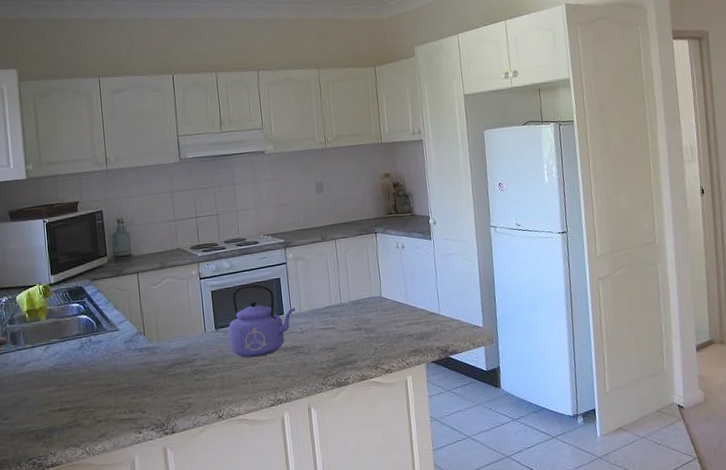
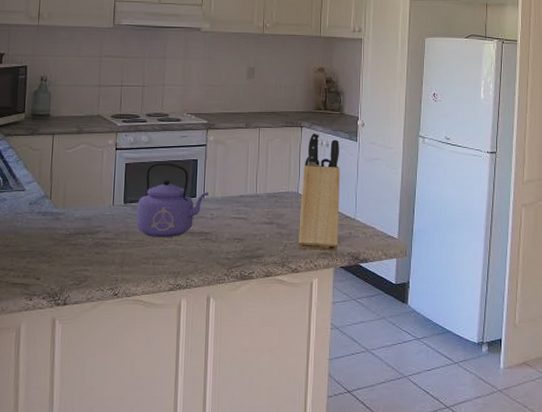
knife block: none [383,236,427,352] -> present [297,132,340,252]

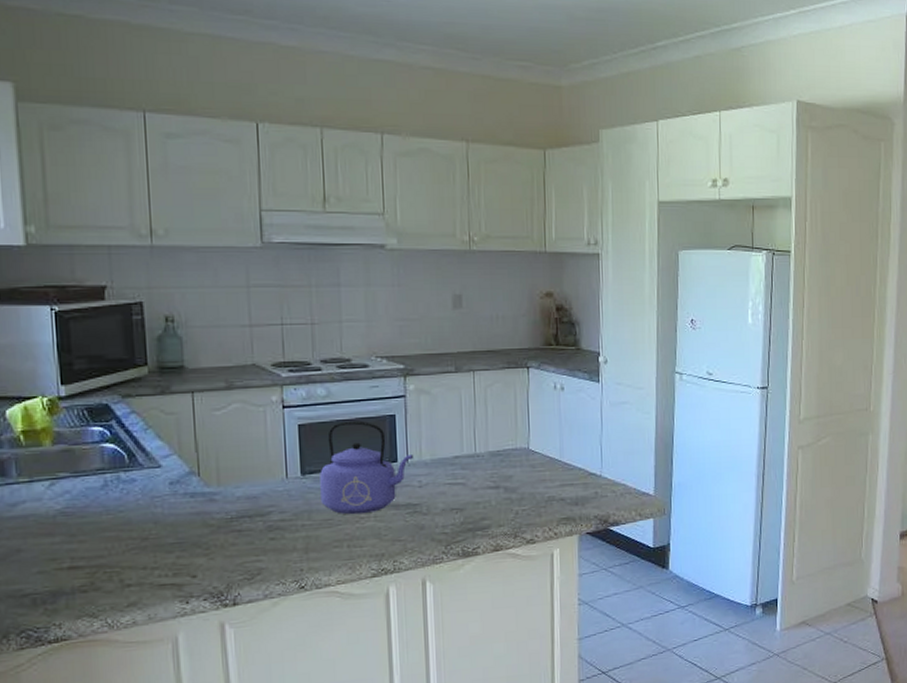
knife block: present [297,132,340,252] -> none [532,373,582,518]

